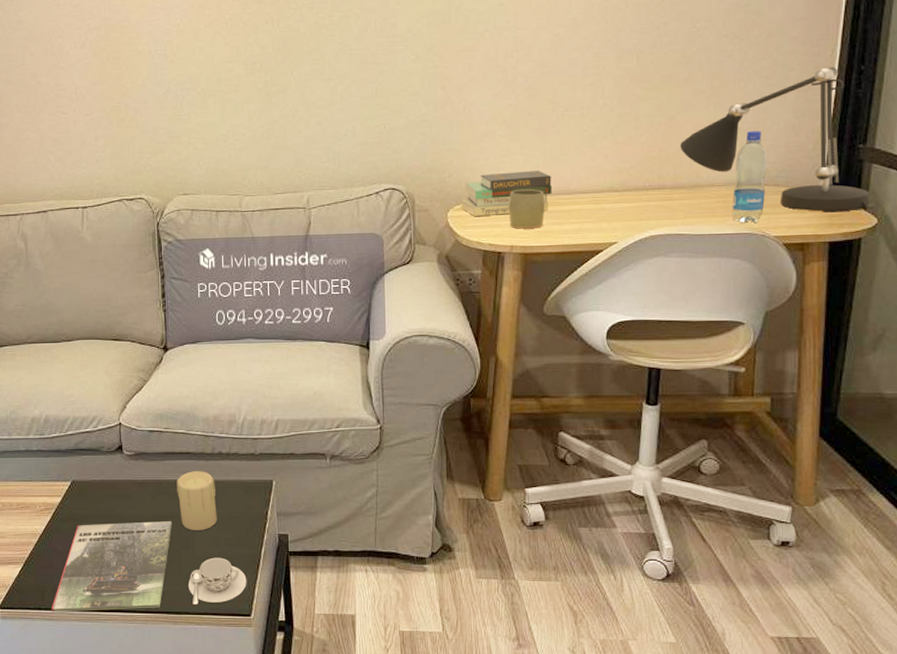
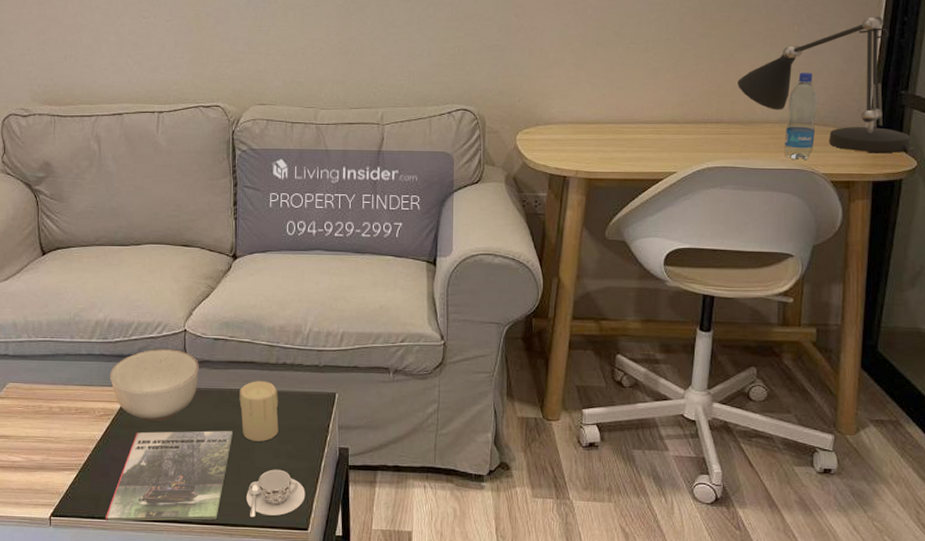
bowl: none [48,443,136,514] -> present [109,349,199,421]
books: present [460,170,552,217] -> none [529,98,616,141]
mug: present [508,189,546,229] -> none [574,117,610,155]

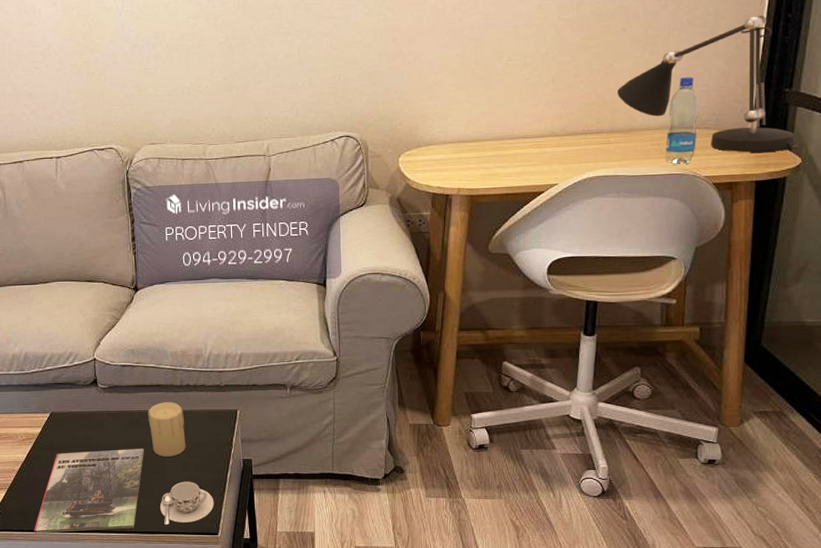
bowl: present [109,349,199,421] -> none [28,377,110,443]

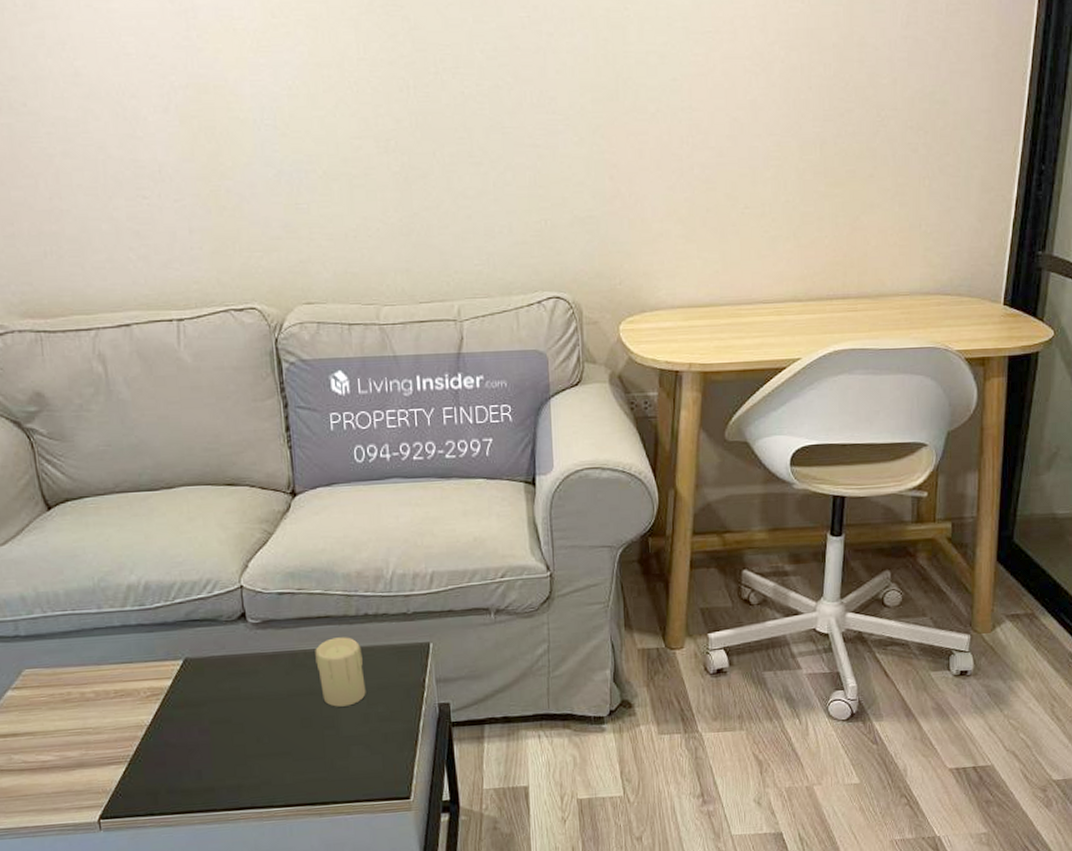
magazine: present [34,449,144,533] -> none [168,698,312,817]
teacup: present [160,481,214,525] -> none [335,735,404,792]
desk lamp: present [617,15,799,153] -> none [865,166,1051,324]
bottle: present [665,77,700,165] -> none [916,235,952,338]

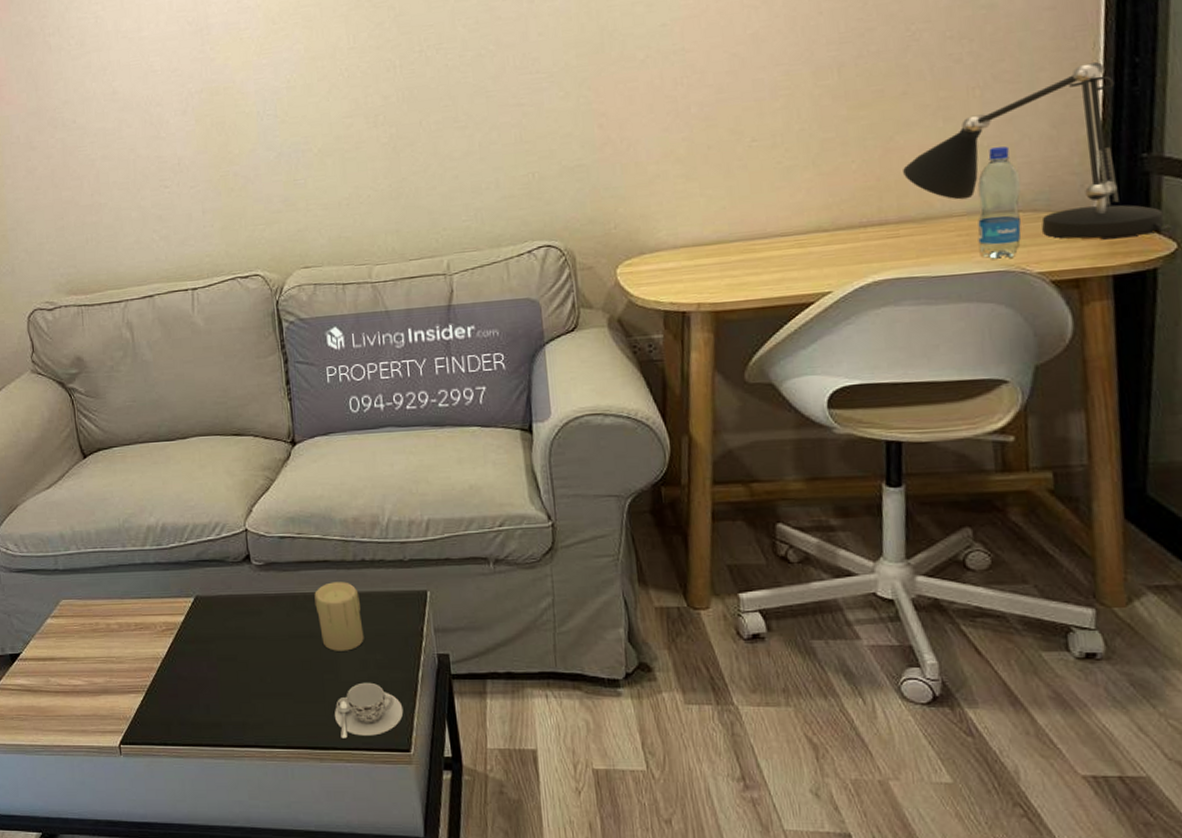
teacup: none [335,735,404,792] -> present [335,682,404,739]
desk lamp: none [865,166,1051,324] -> present [903,62,1171,240]
bottle: none [916,235,952,338] -> present [977,146,1022,261]

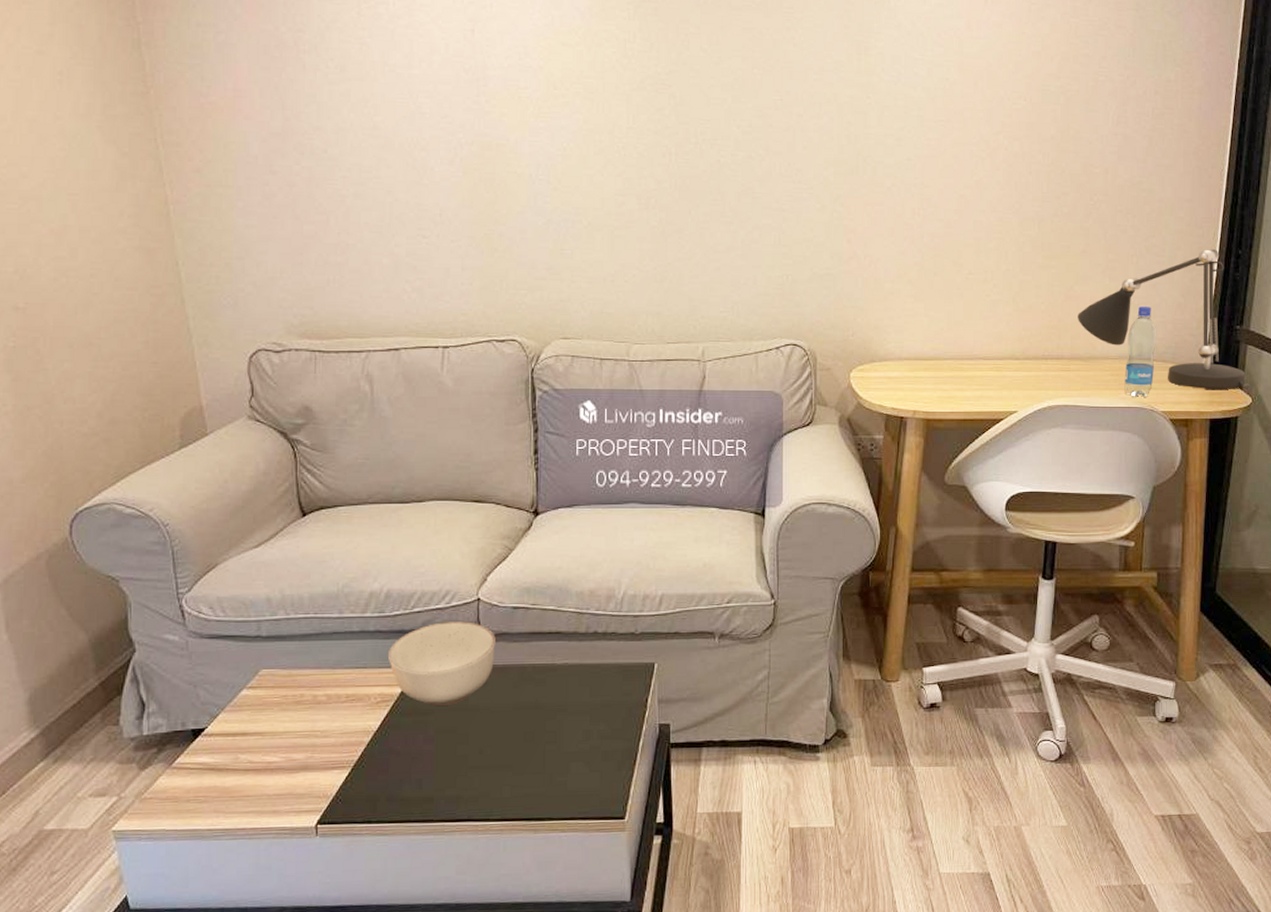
bowl: none [167,552,267,634] -> present [387,621,495,706]
candle: present [314,582,364,651] -> none [543,653,590,722]
teacup: present [335,682,404,739] -> none [553,752,622,809]

